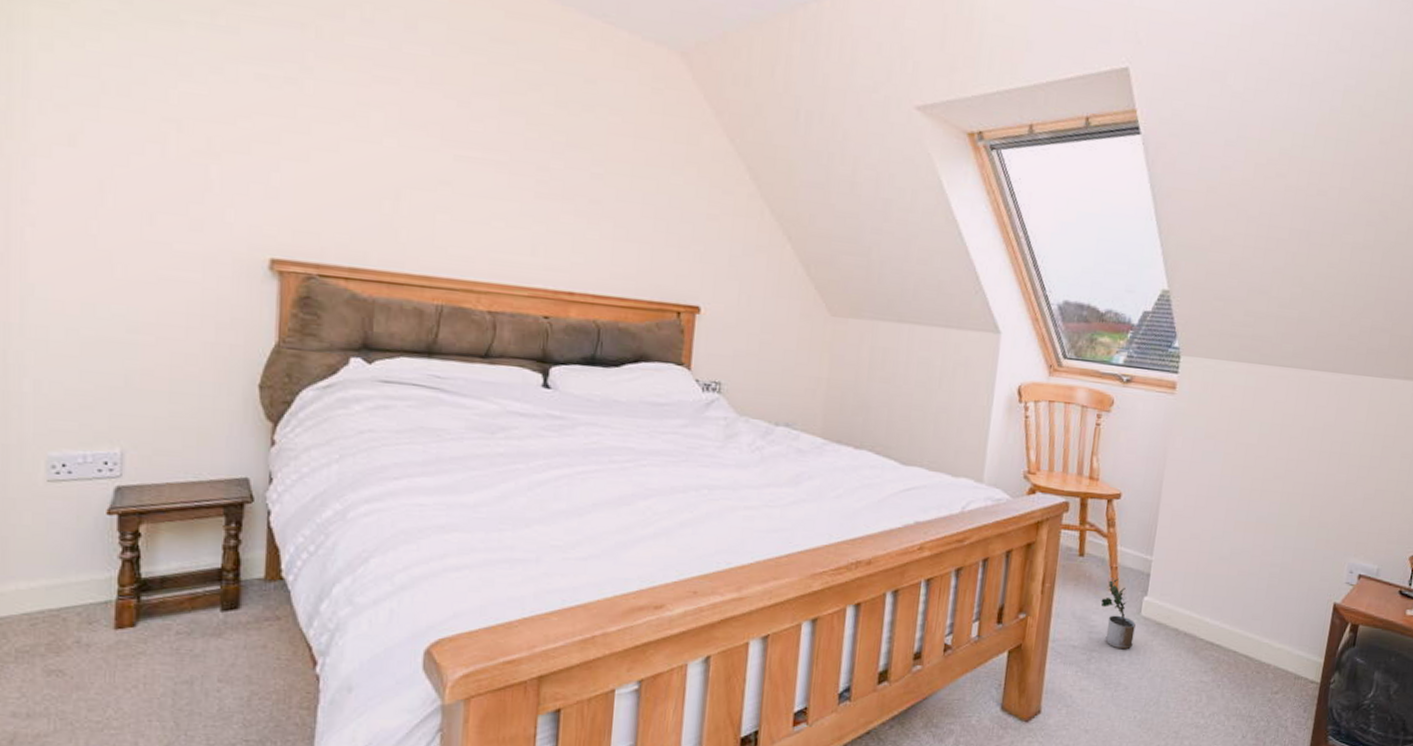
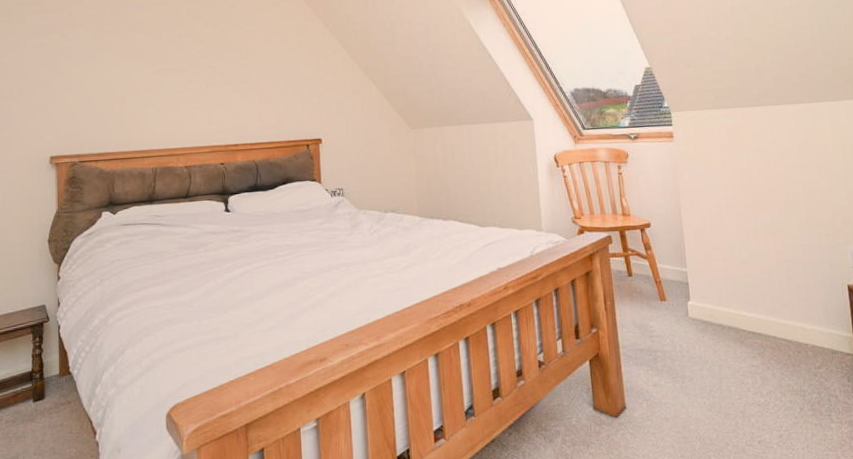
potted plant: present [1101,578,1136,650] -> none [654,289,688,347]

